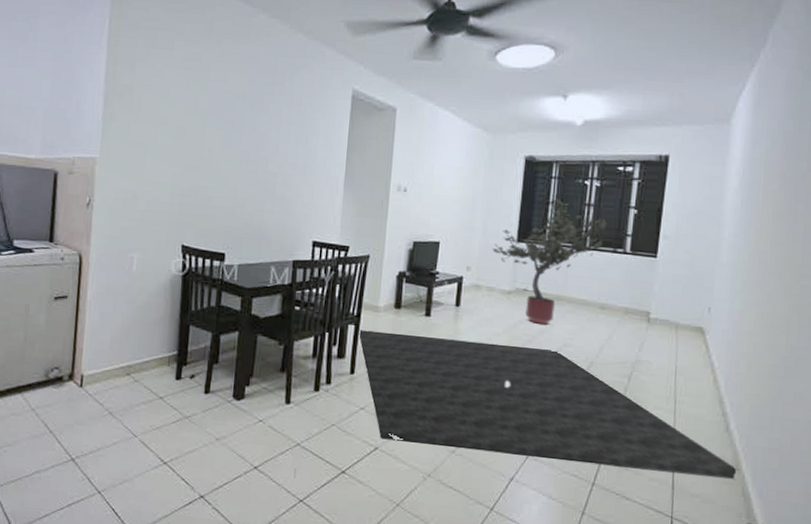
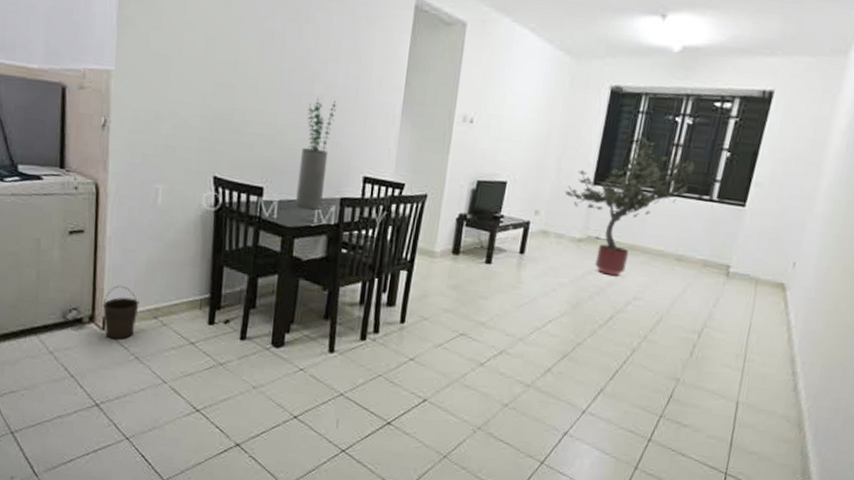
bucket: none [81,345,114,396] -> present [102,286,139,340]
vase: none [253,174,288,272] -> present [295,97,337,211]
area rug: present [358,330,739,481] -> none [411,276,801,439]

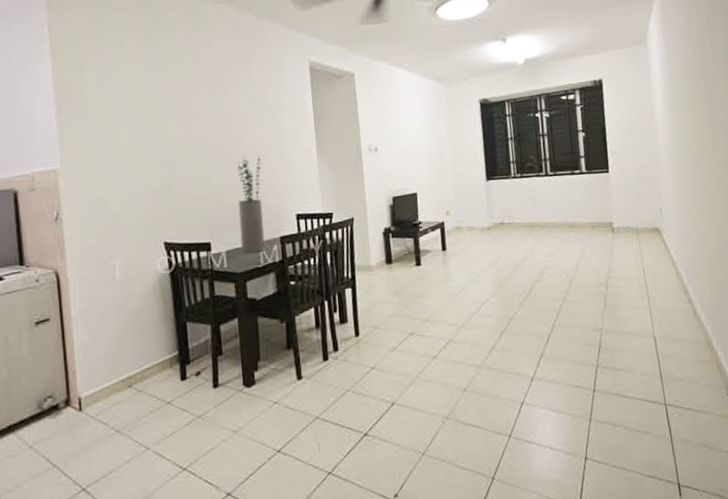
bucket: present [102,286,139,340] -> none [76,363,112,418]
potted tree: present [564,137,695,277] -> none [465,134,563,253]

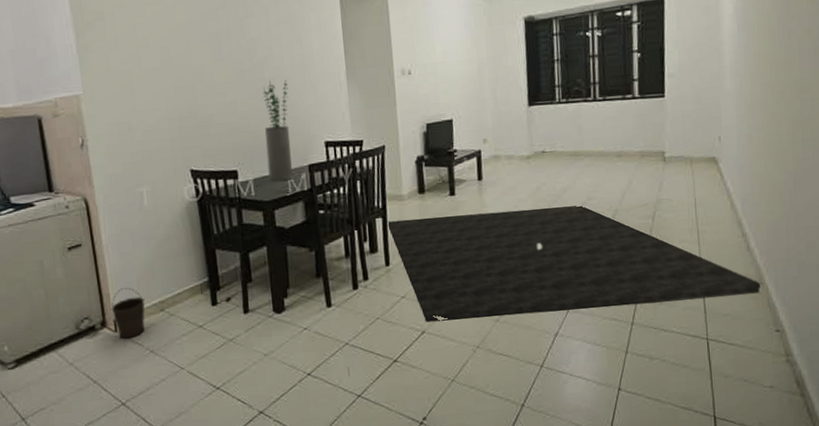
bucket: none [76,363,112,418] -> present [111,287,145,339]
area rug: none [355,274,711,393] -> present [386,205,762,322]

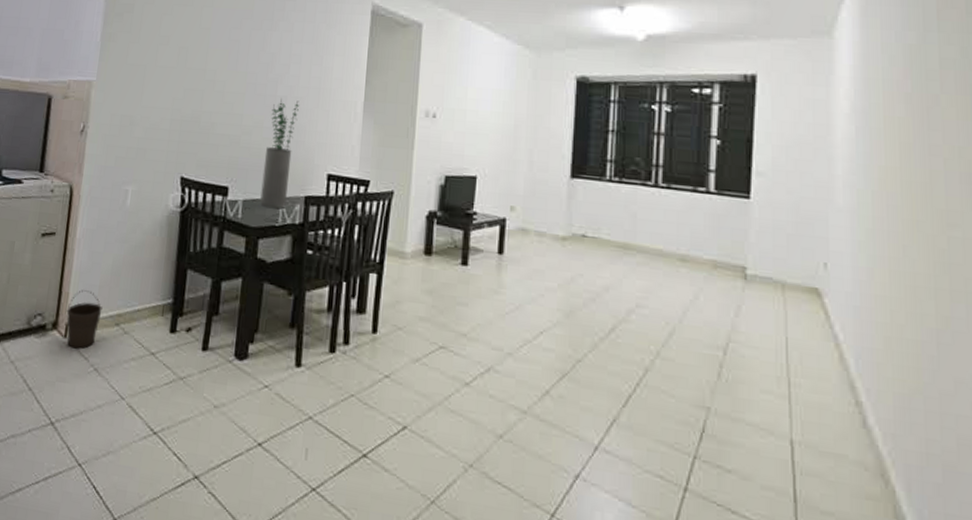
area rug: present [386,205,762,322] -> none [381,279,886,496]

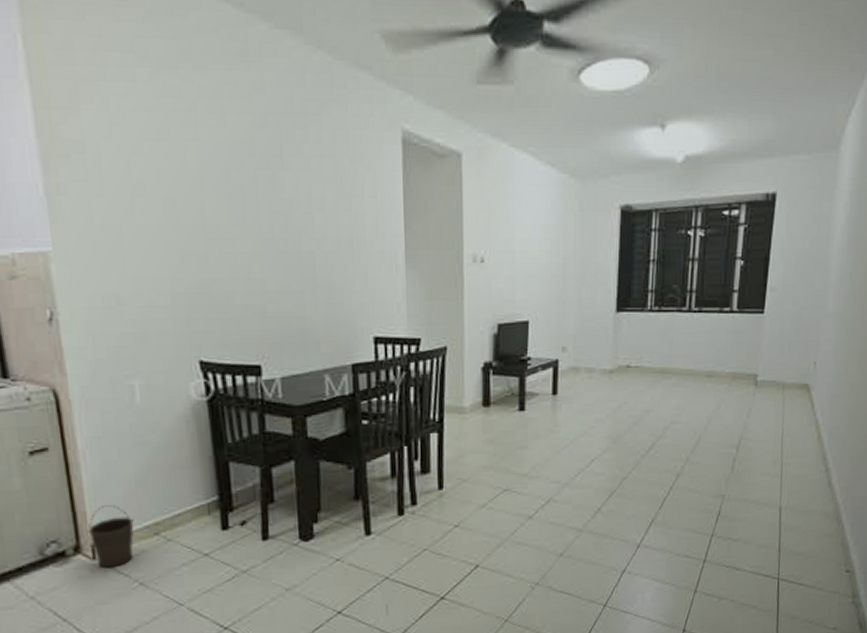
vase: present [260,98,299,210] -> none [298,254,332,383]

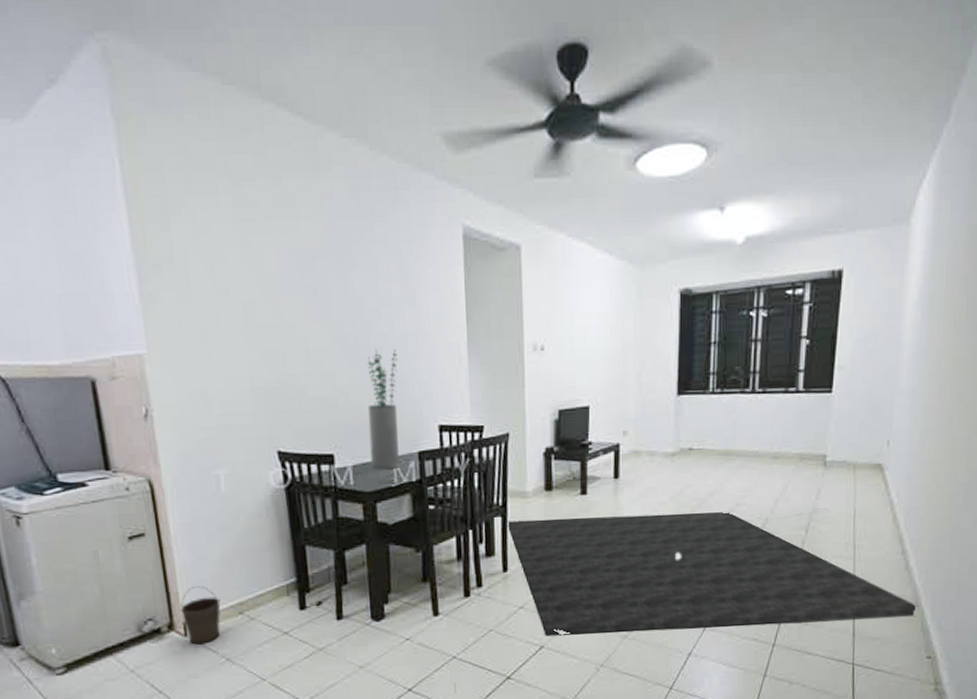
vase: none [298,254,332,383] -> present [367,348,399,470]
area rug: none [442,429,839,555] -> present [506,512,918,636]

